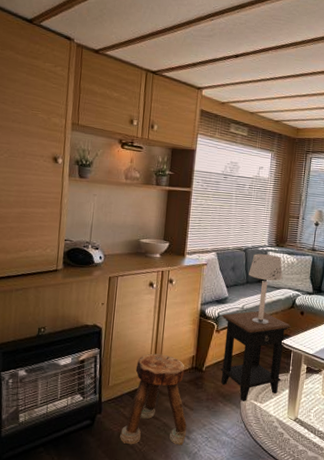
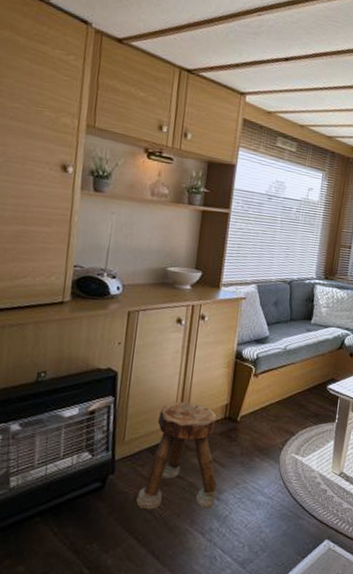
side table: present [220,311,292,401] -> none [258,352,340,455]
table lamp: present [249,254,283,325] -> none [293,287,331,368]

